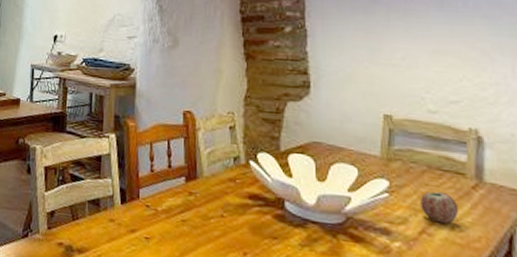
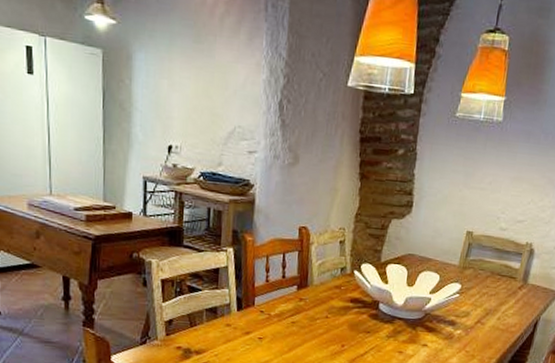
apple: present [420,191,459,224] -> none [480,292,507,315]

